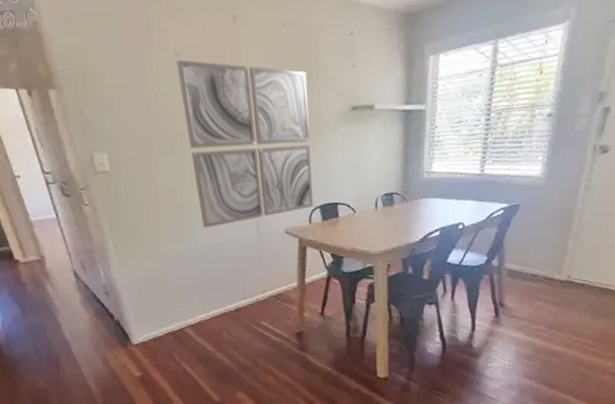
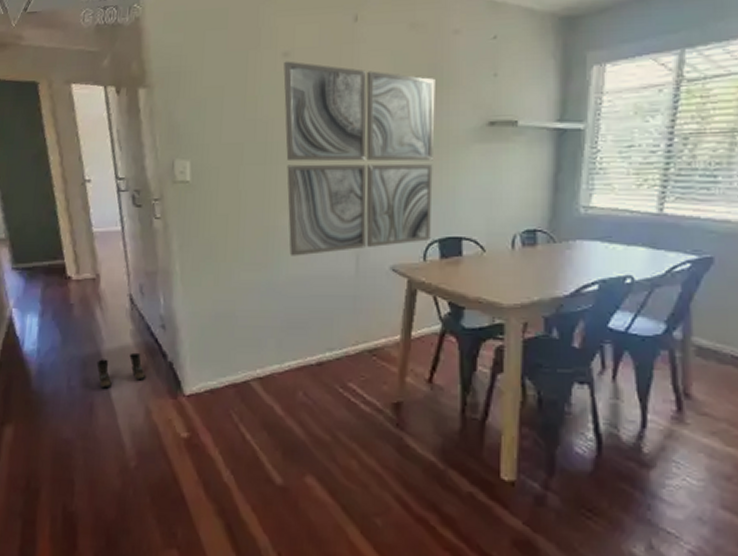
boots: none [55,316,98,347] -> present [96,352,145,389]

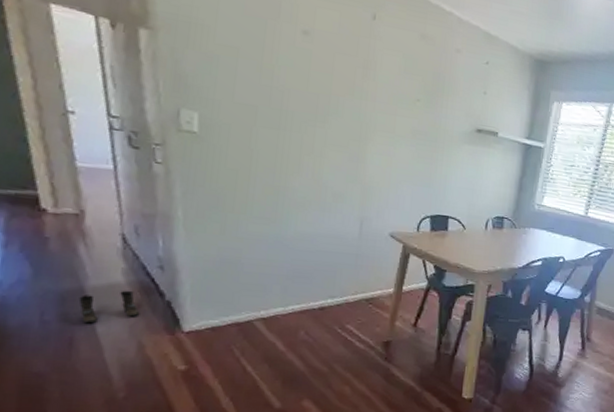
wall art: present [283,61,435,256] -> none [299,38,438,216]

